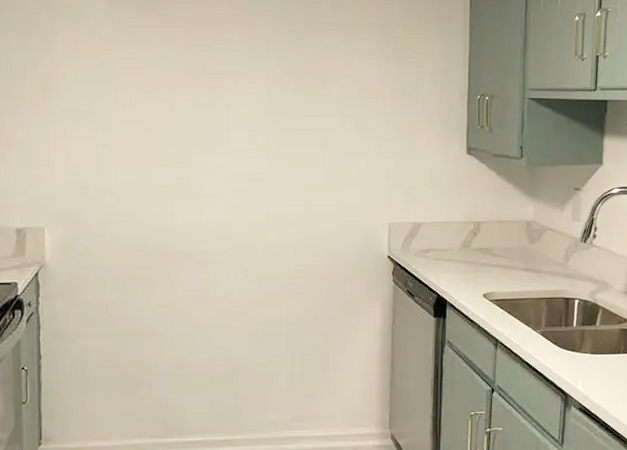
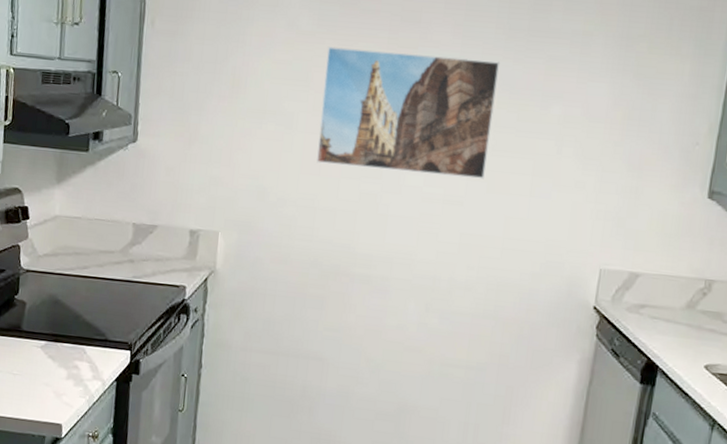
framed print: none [129,49,284,156] -> present [317,46,501,179]

